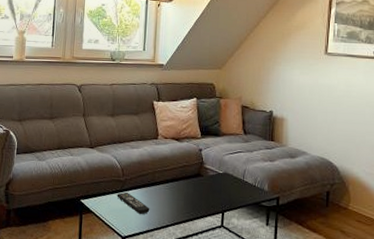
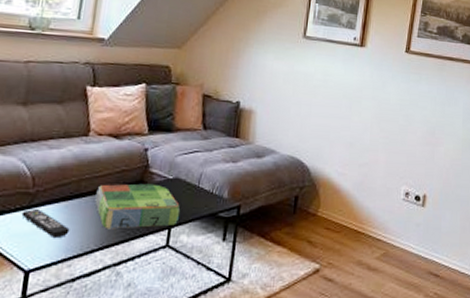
board game: none [166,176,231,211] -> present [95,183,181,230]

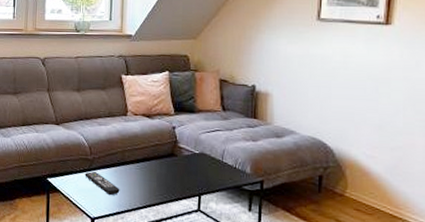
board game: present [95,183,181,230] -> none [137,155,208,194]

